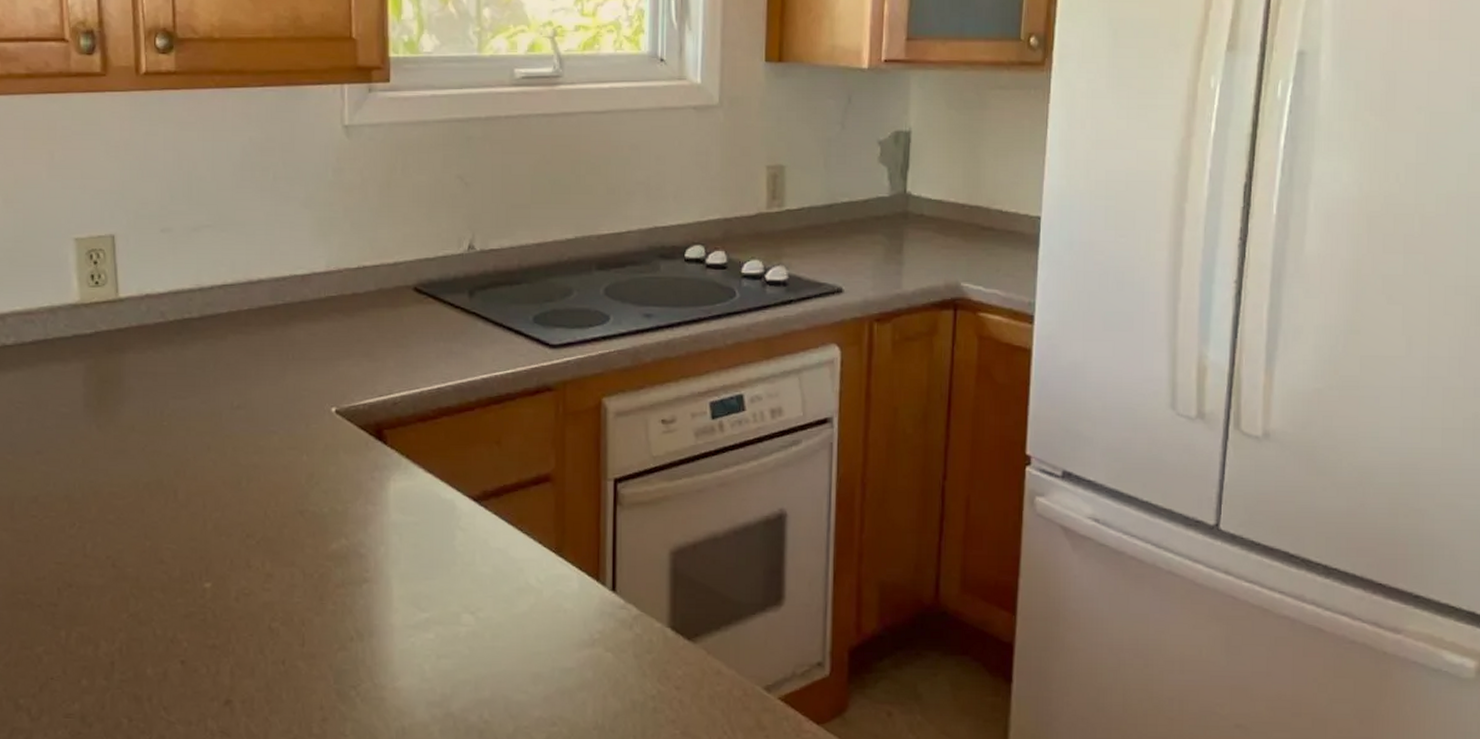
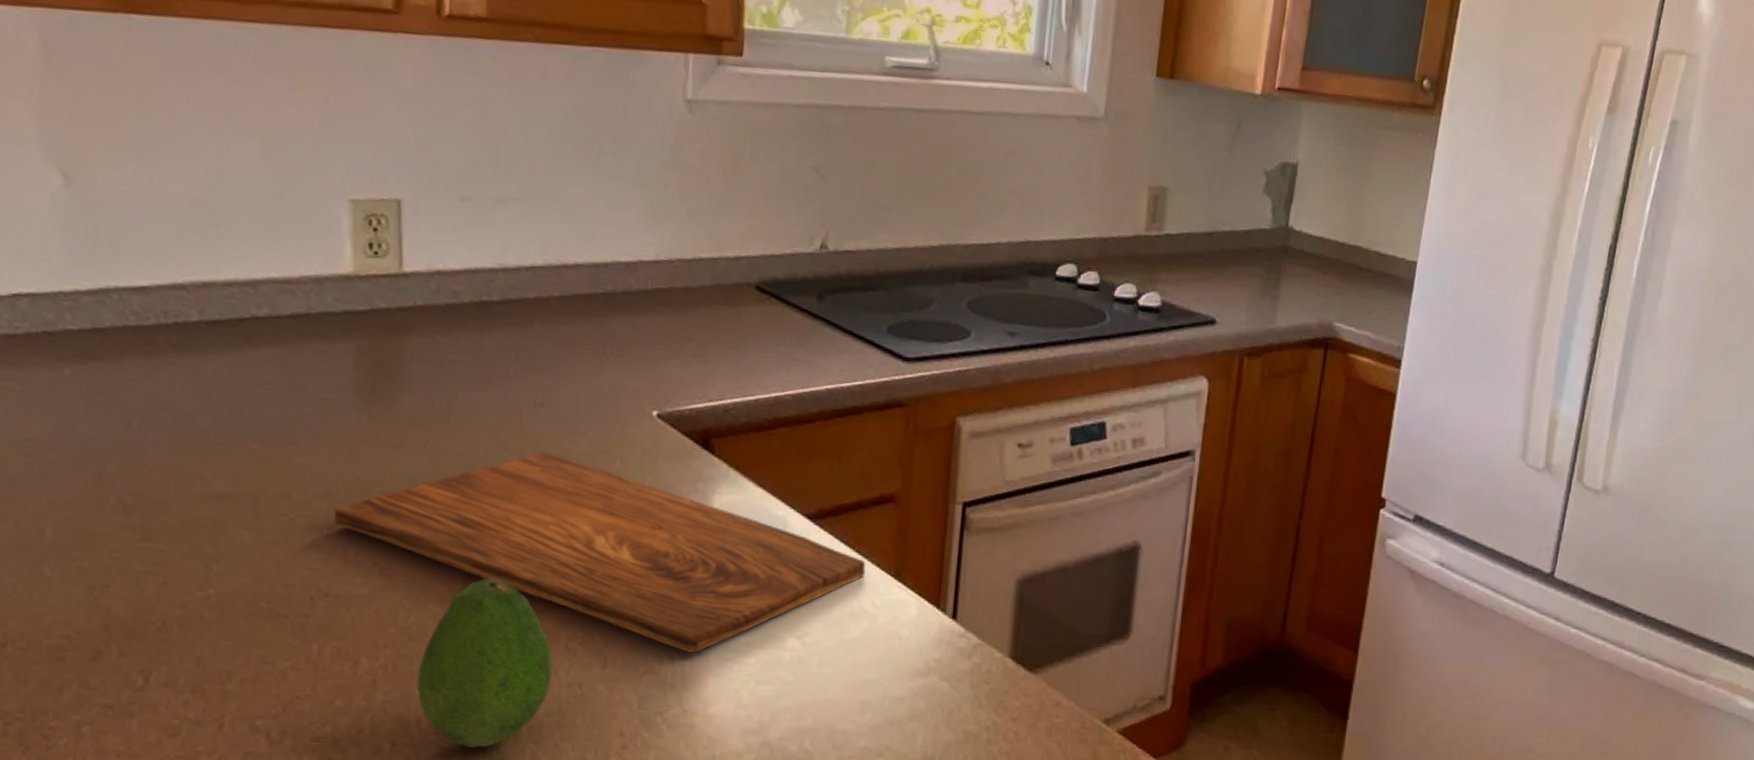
cutting board: none [73,449,529,631] -> present [334,451,866,654]
fruit: none [147,566,260,722] -> present [417,577,554,748]

